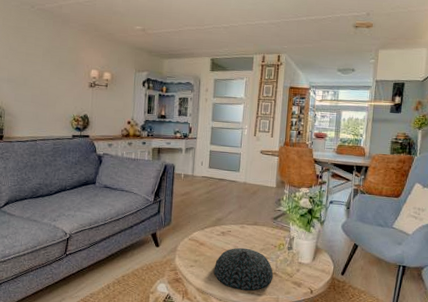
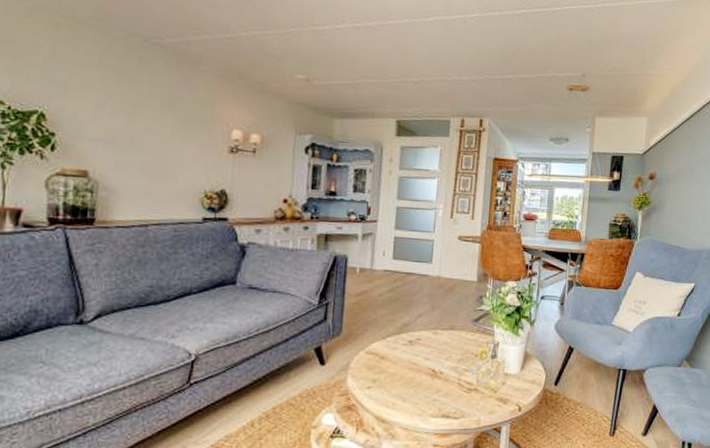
bowl: present [213,247,274,291] -> none [398,359,474,415]

